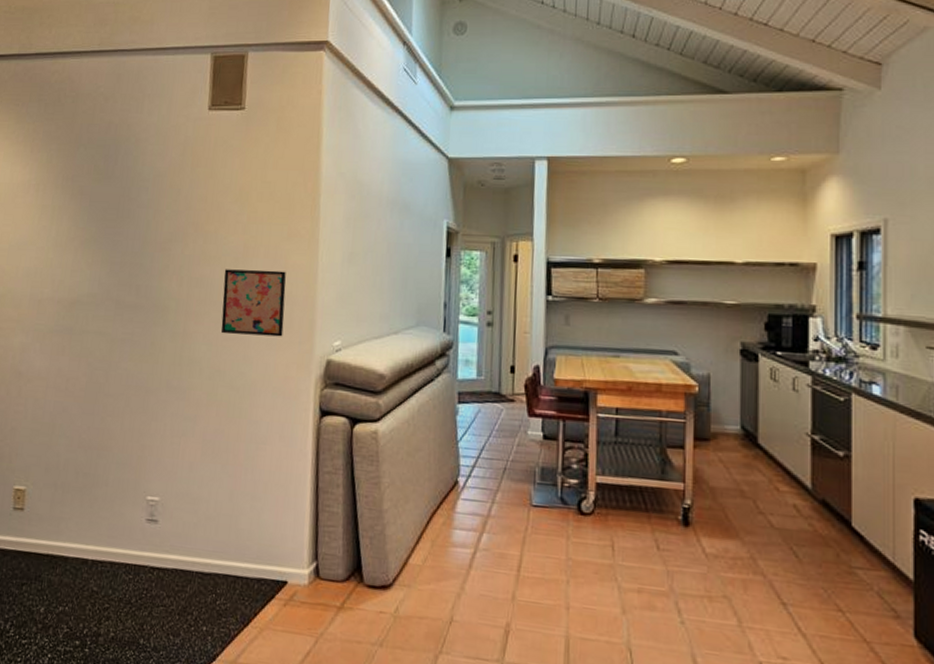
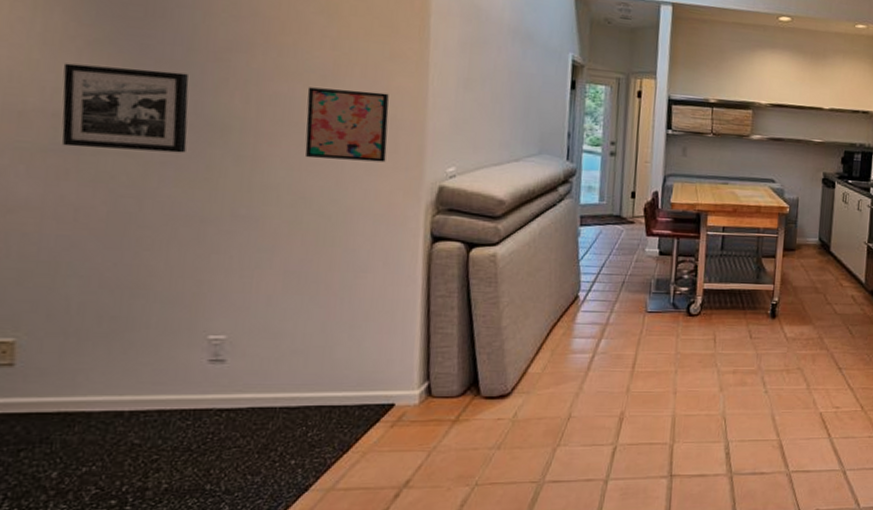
picture frame: none [62,260,143,332] -> present [61,63,189,153]

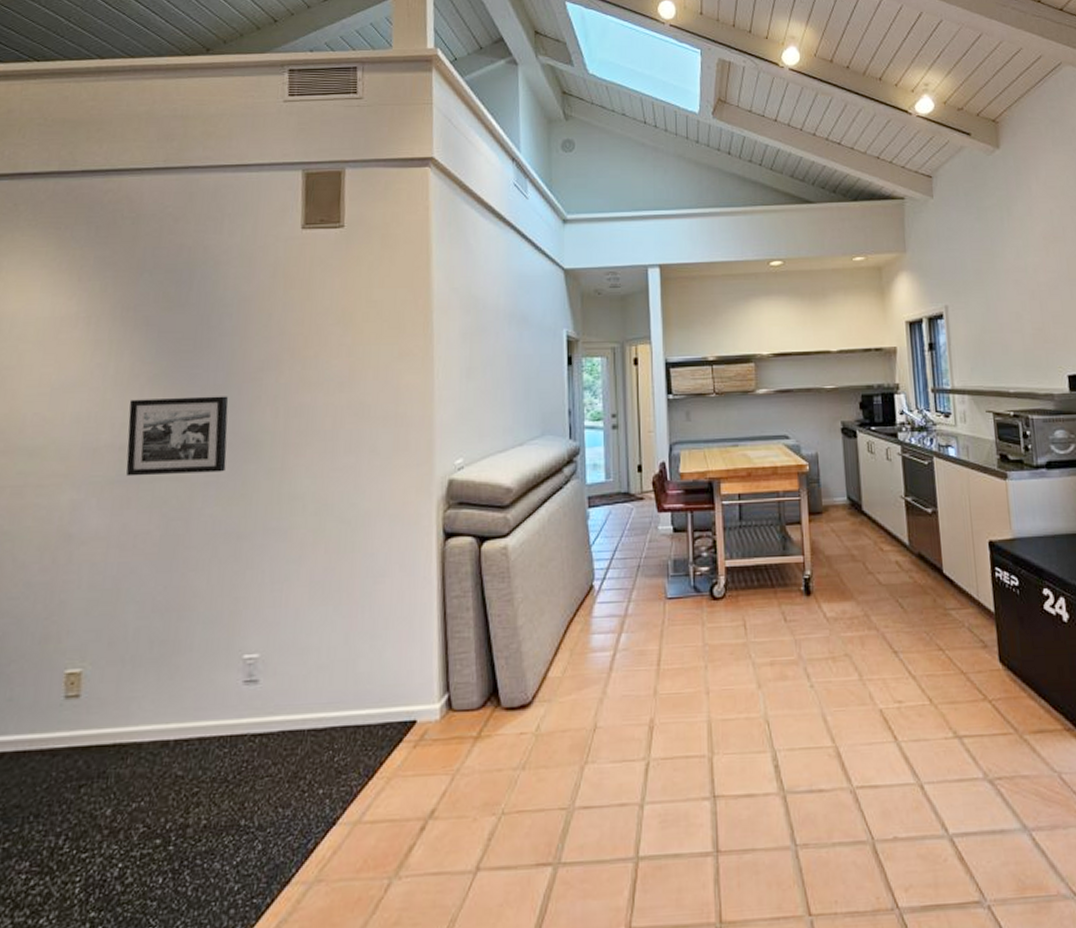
wall art: present [304,87,389,163] -> none [326,392,400,465]

